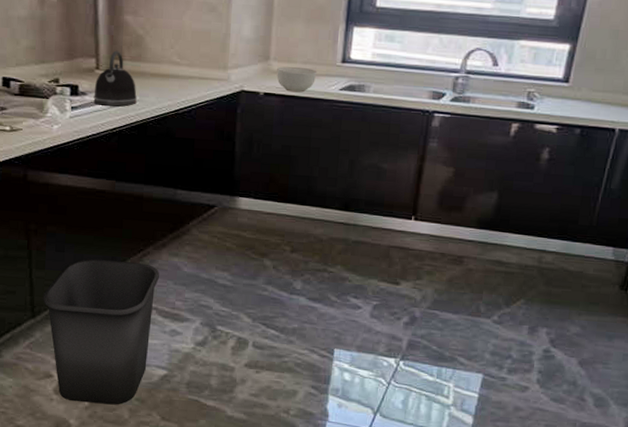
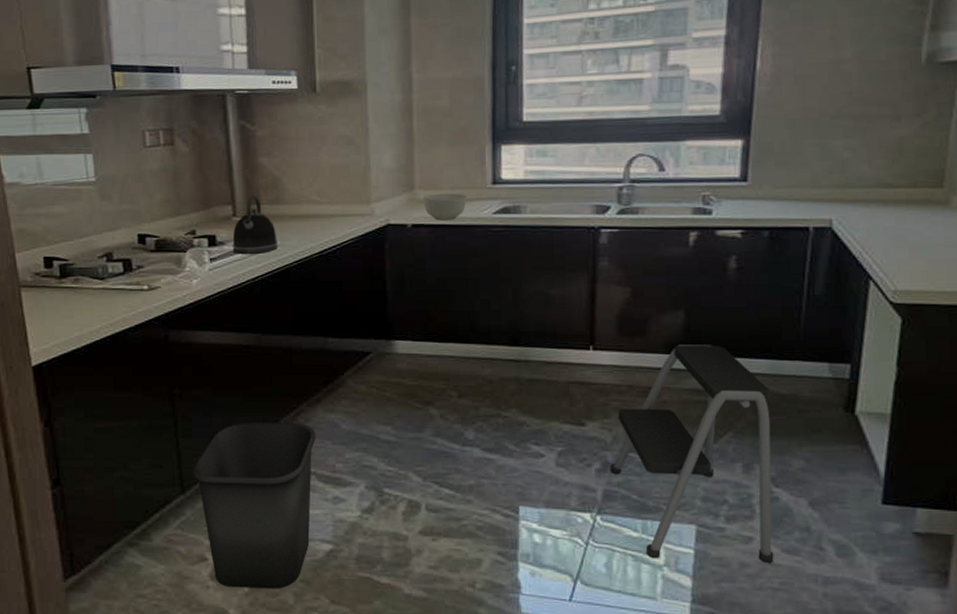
step stool: none [416,221,561,409] -> present [610,344,774,563]

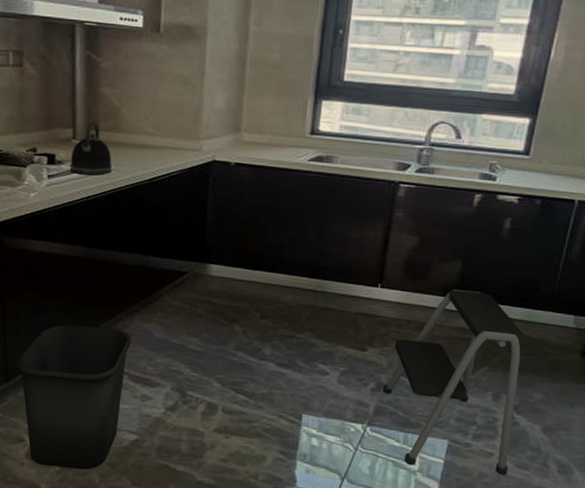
bowl: present [423,194,467,221] -> none [247,138,287,163]

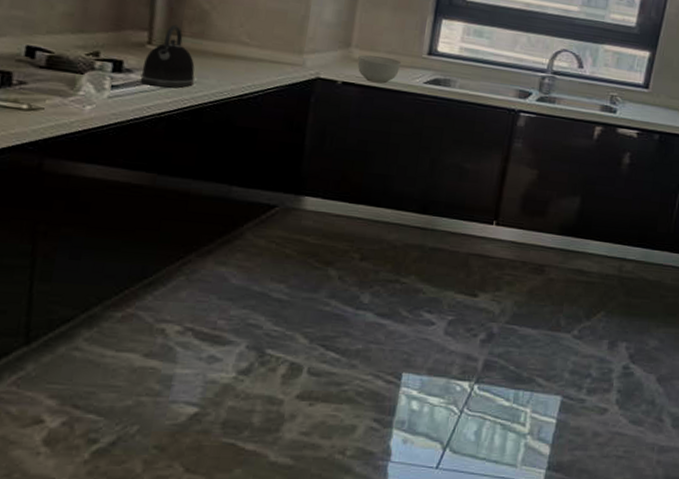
waste bin: present [16,324,131,470] -> none [43,268,201,456]
bowl: none [247,138,287,163] -> present [357,55,402,84]
step stool: present [383,289,524,475] -> none [493,227,641,433]

